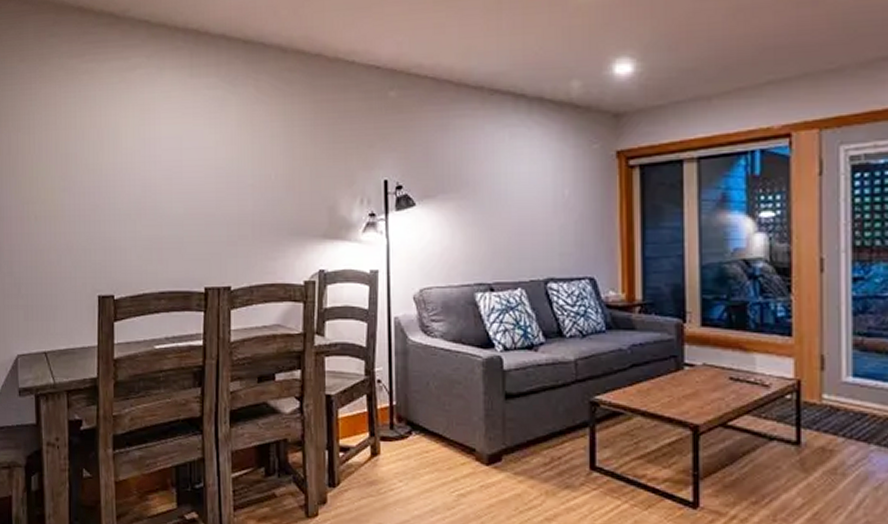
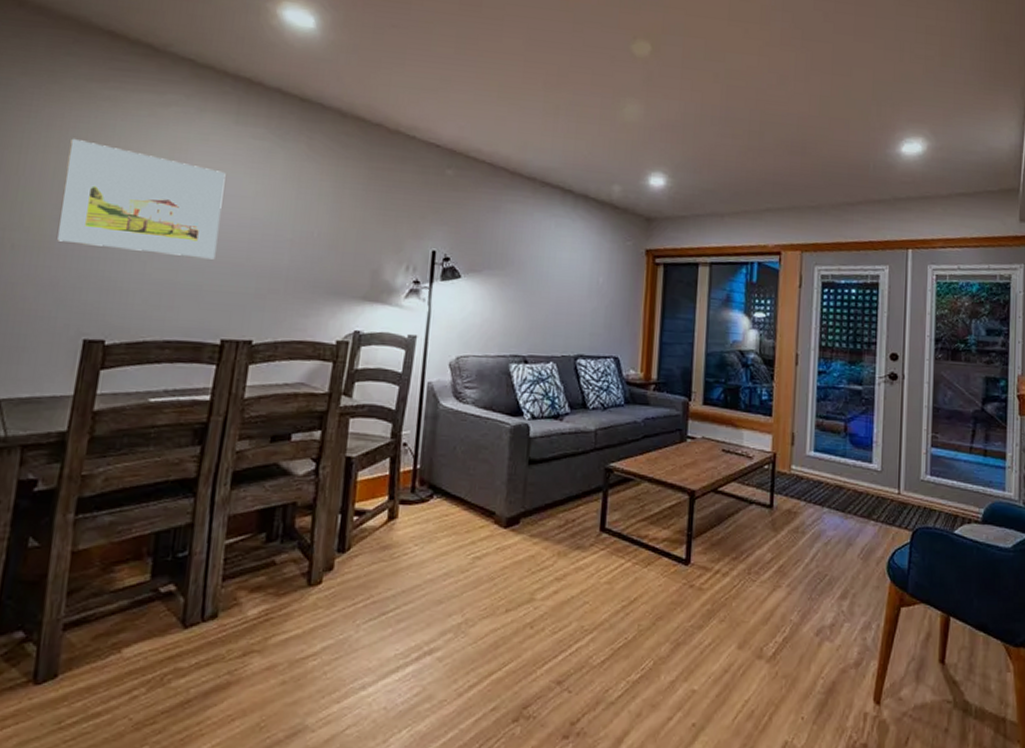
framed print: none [64,113,190,212] -> present [57,138,226,260]

